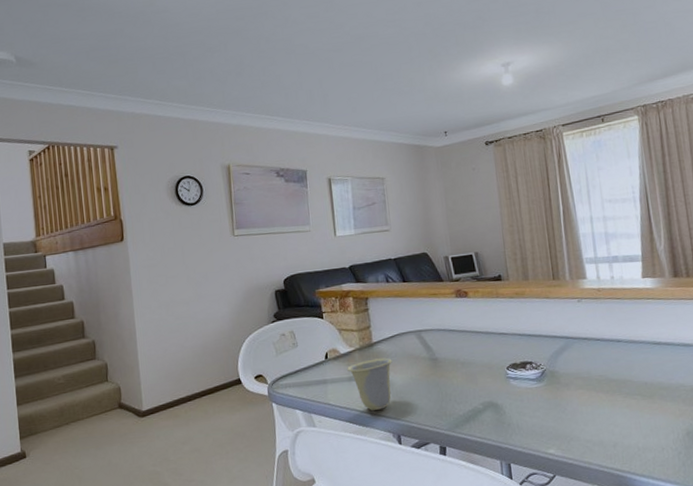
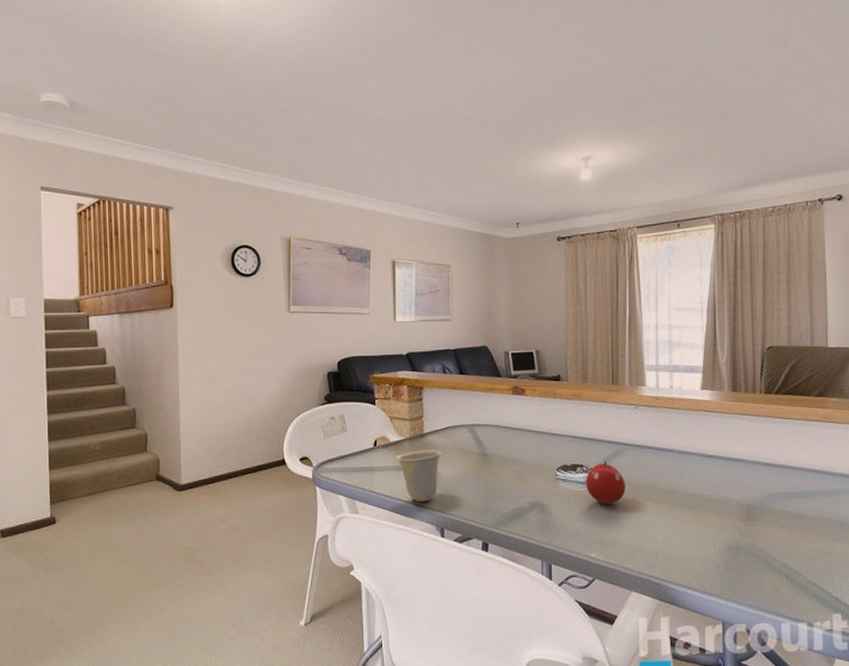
fruit: none [536,355,577,399] -> present [586,460,626,504]

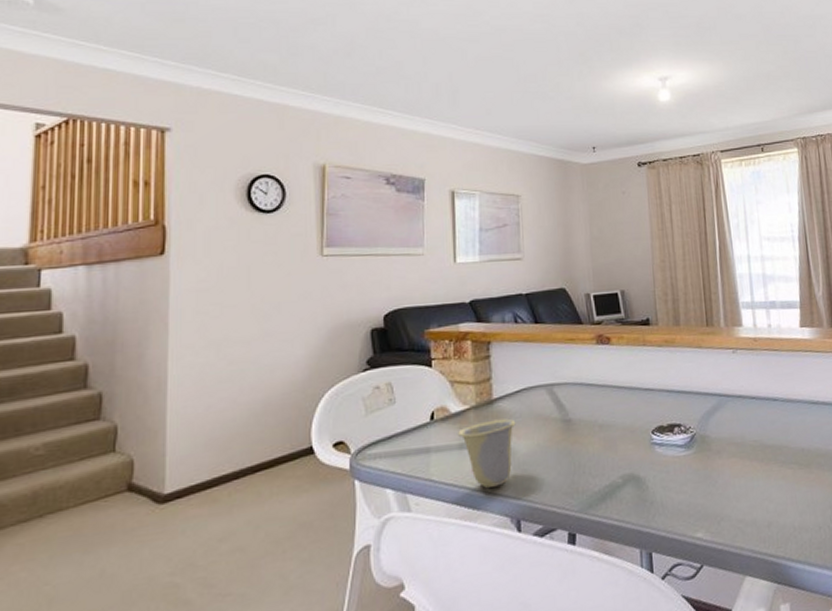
fruit: present [586,460,626,504] -> none [685,416,730,470]

